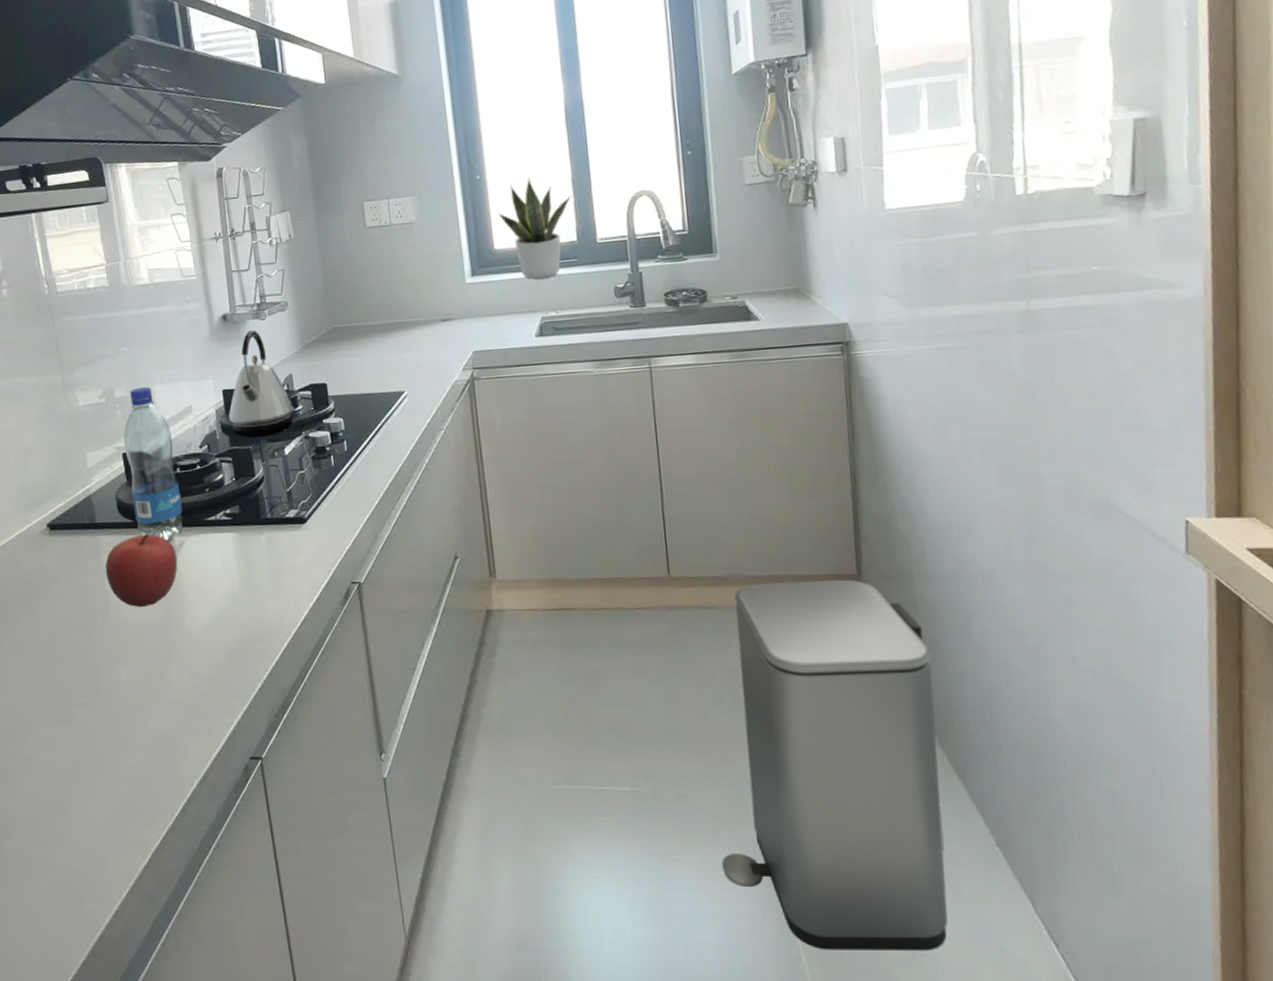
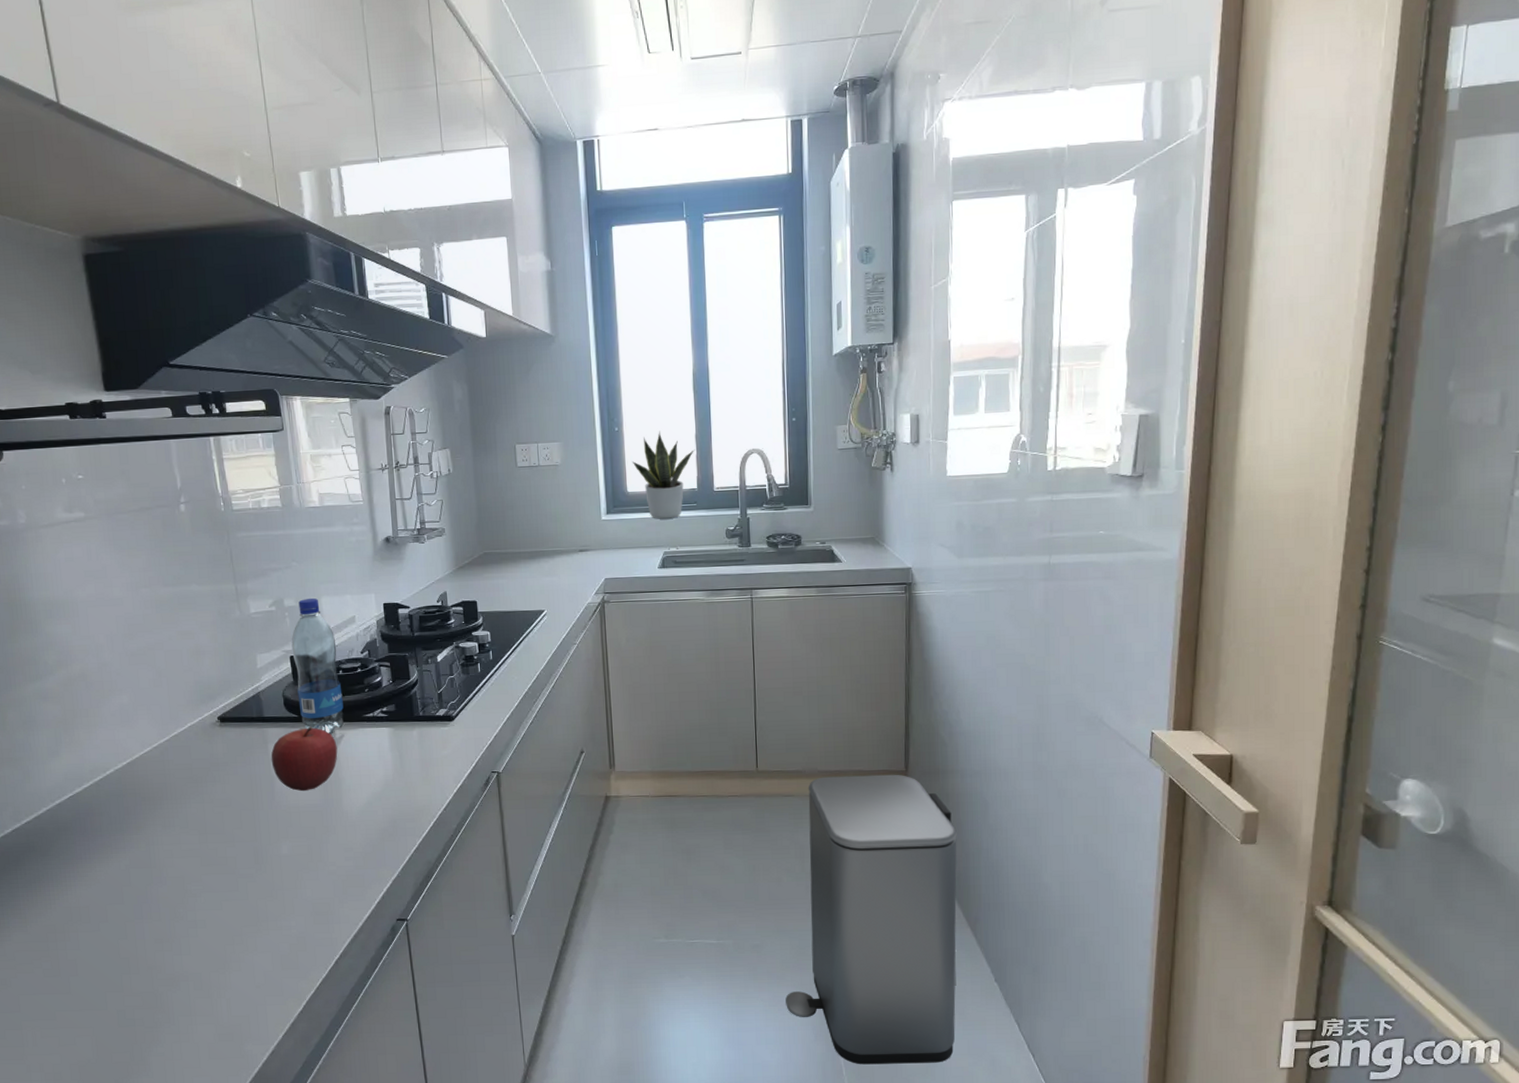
kettle: present [229,330,295,438] -> none [388,552,448,647]

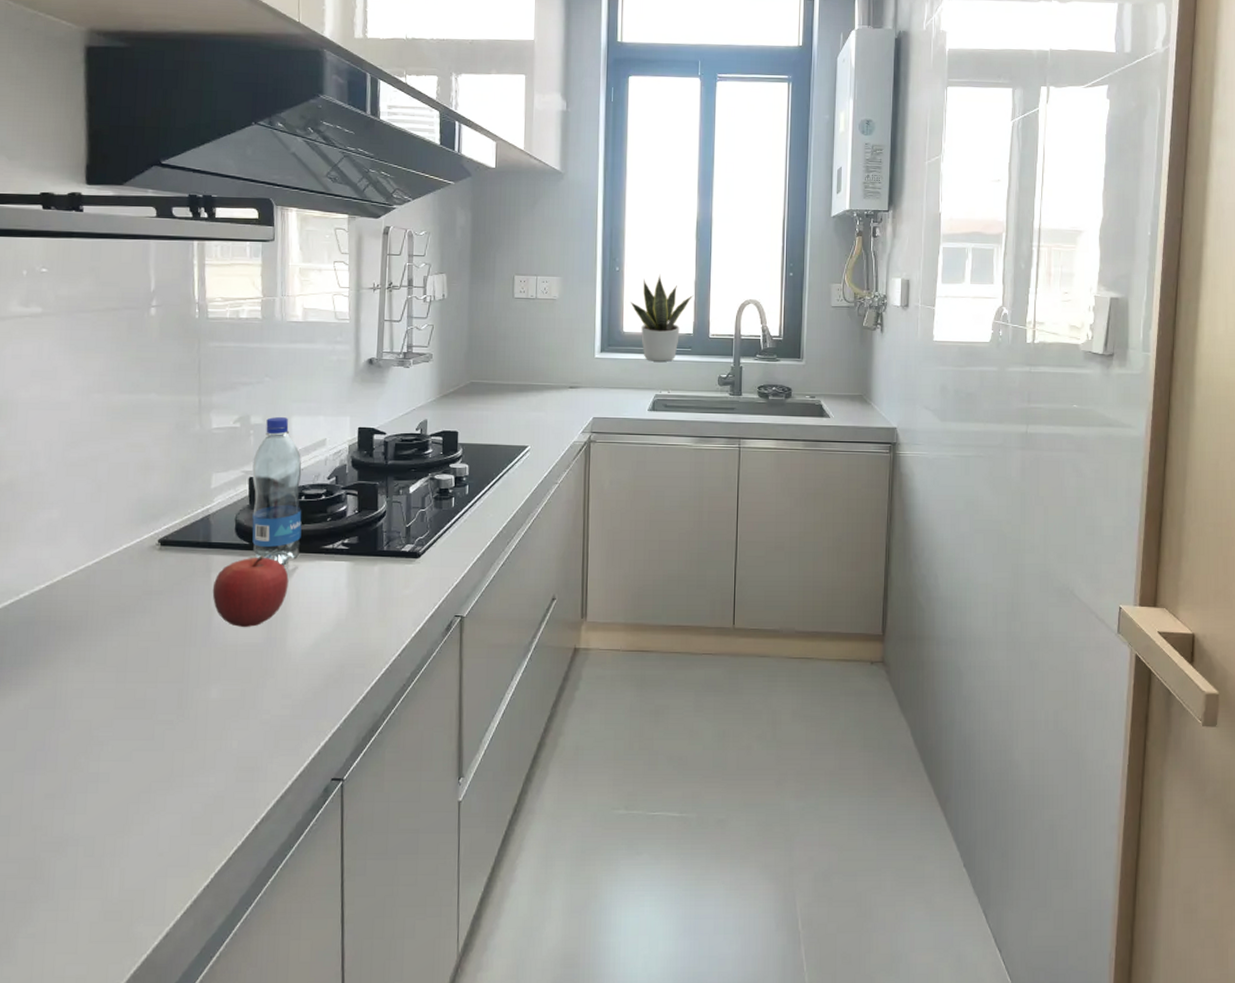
pedal bin: present [785,774,957,1065] -> none [748,638,931,959]

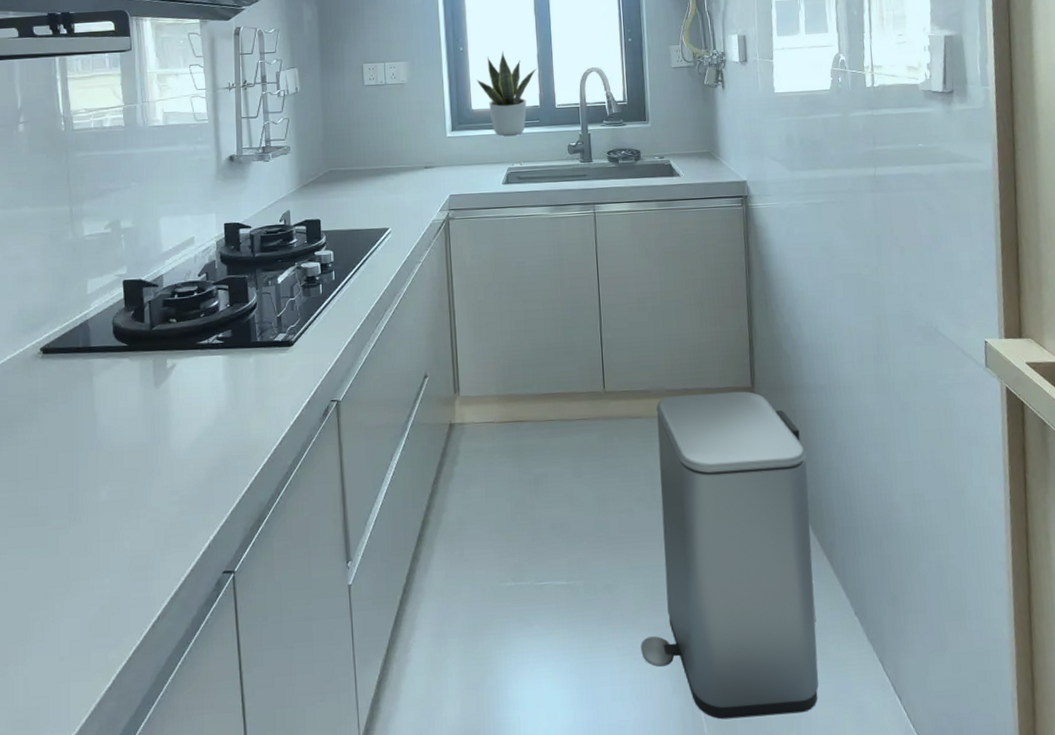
fruit: present [212,555,289,628] -> none [95,356,168,429]
bottle: present [252,417,302,566] -> none [125,219,177,364]
pedal bin: none [748,638,931,959] -> present [641,391,819,720]

